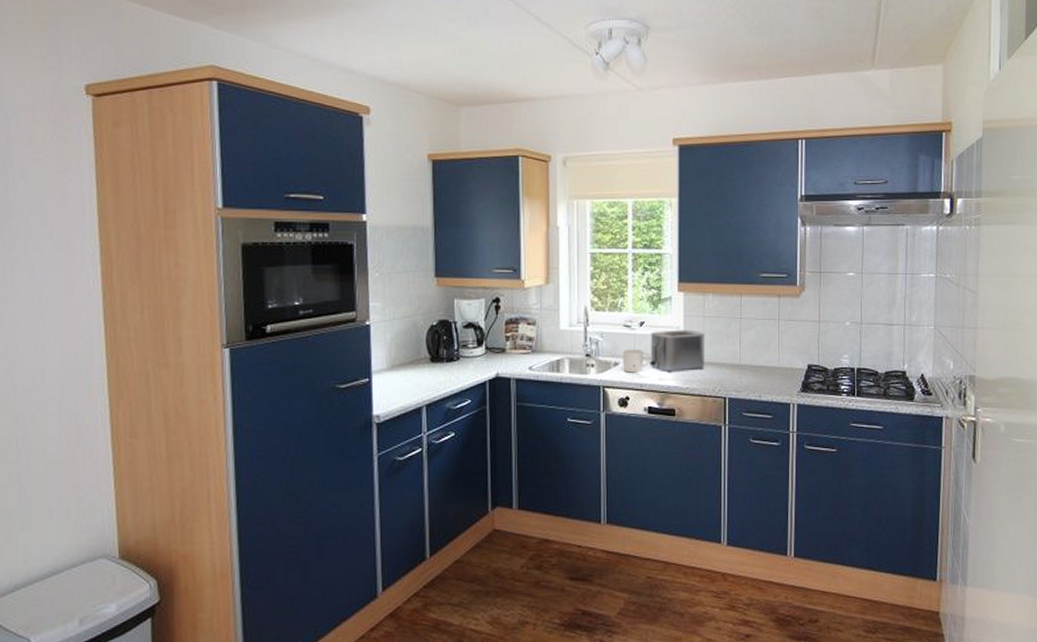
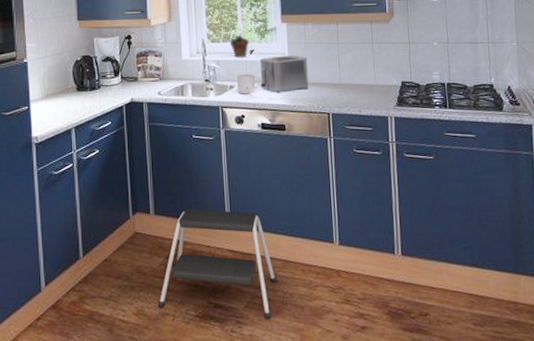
step stool: none [516,503,655,627] -> present [157,208,277,318]
succulent plant: none [618,294,639,331] -> present [230,27,249,58]

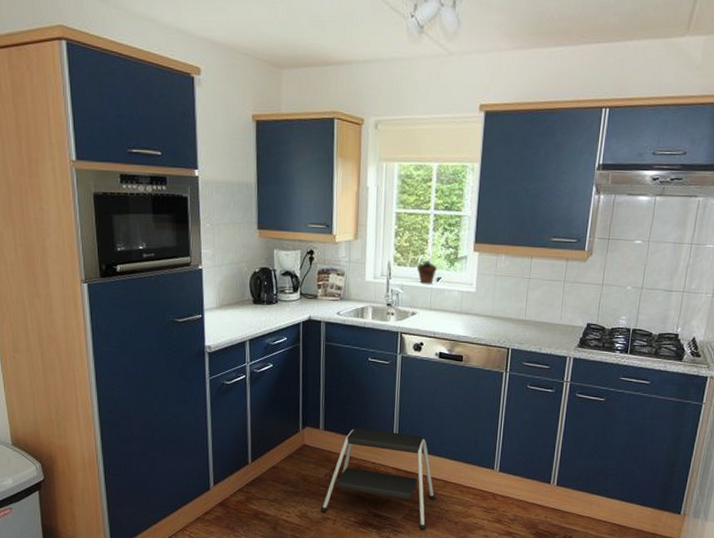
mug: present [237,73,261,94] -> none [419,301,444,322]
toaster: present [259,55,309,93] -> none [442,286,496,324]

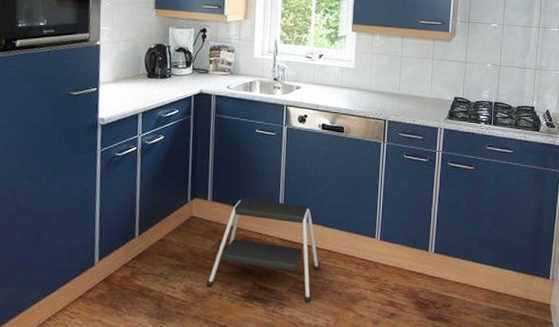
succulent plant: present [417,252,437,285] -> none [301,32,319,62]

